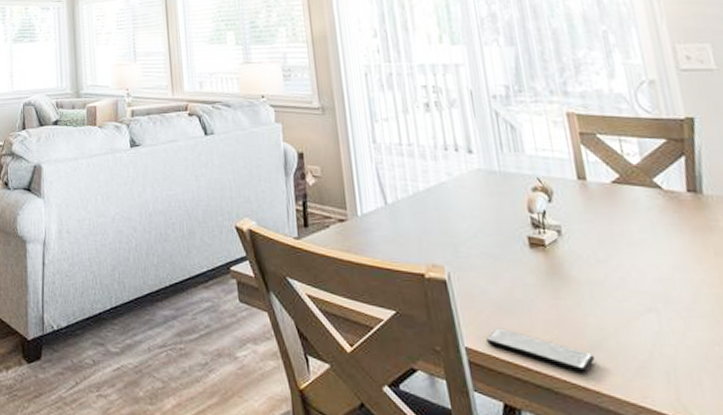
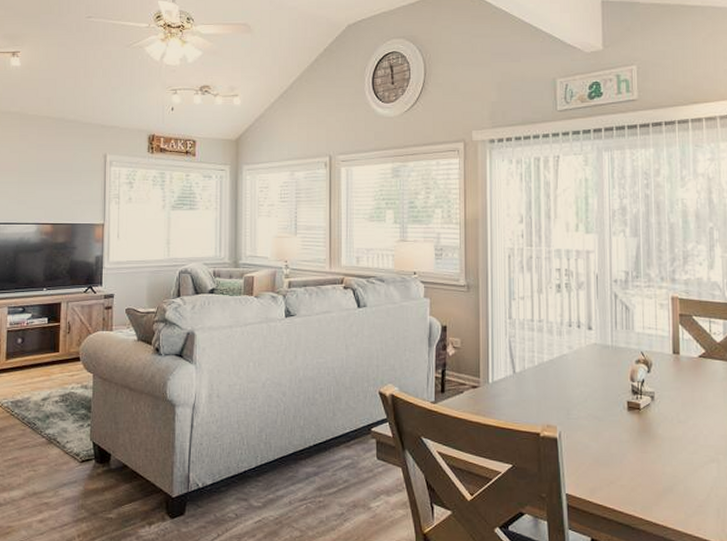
smartphone: present [486,328,594,373] -> none [584,477,665,512]

